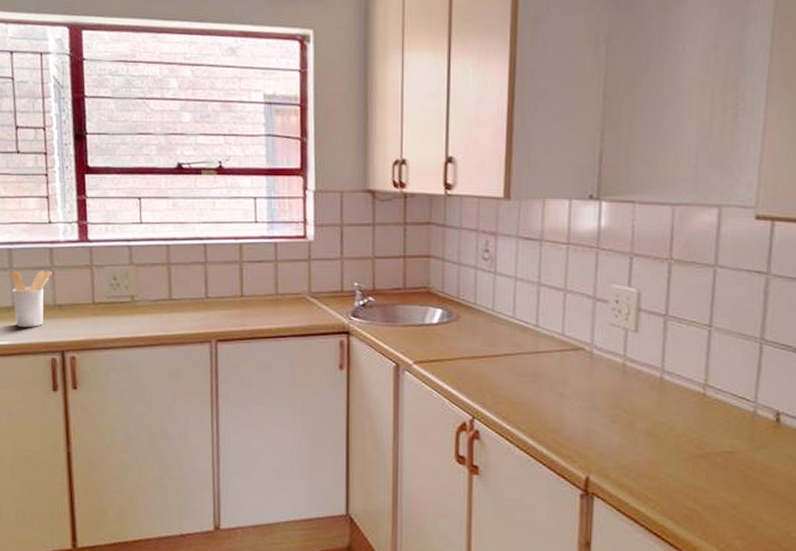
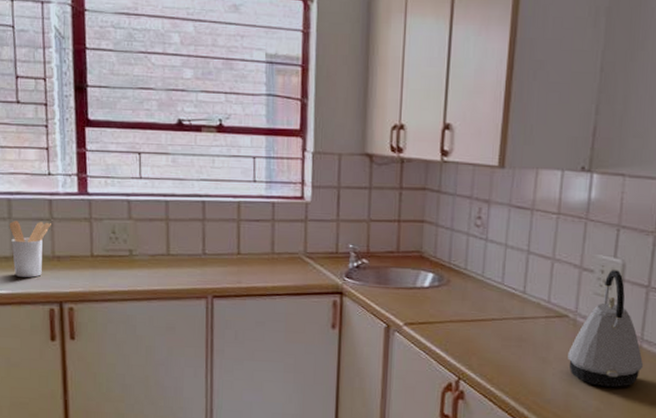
kettle: none [586,299,665,421] -> present [568,270,643,387]

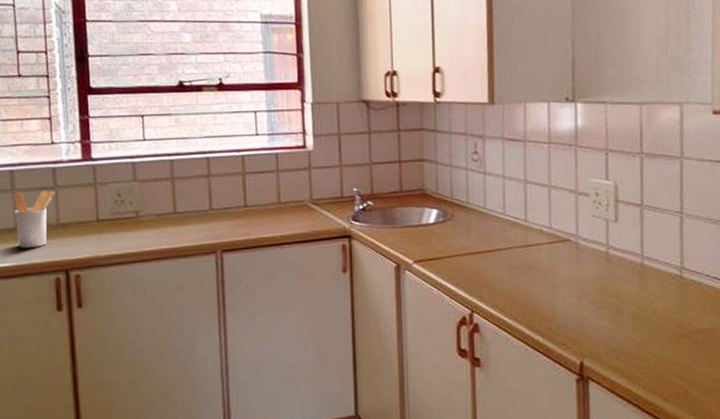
kettle: present [568,270,643,387] -> none [574,192,647,306]

